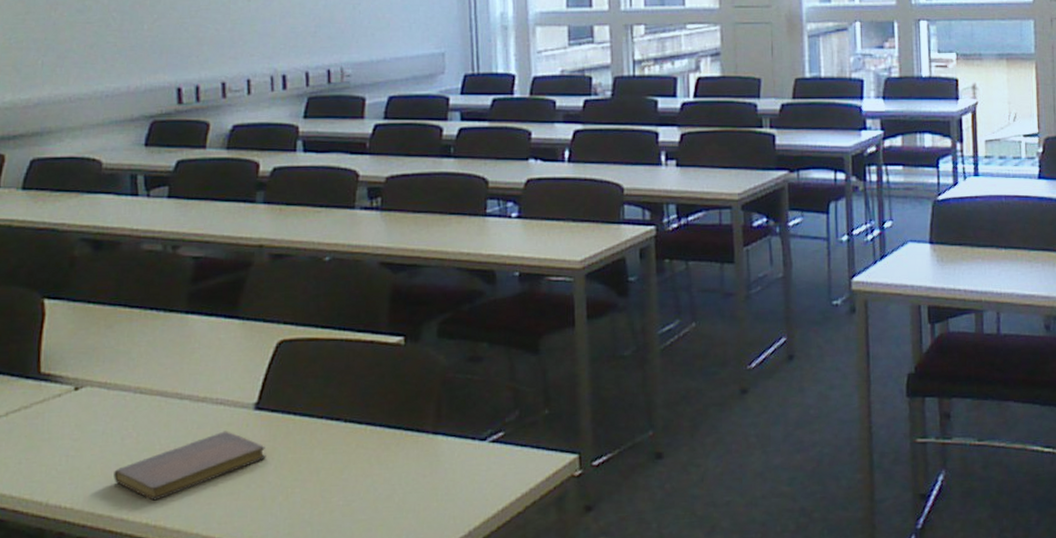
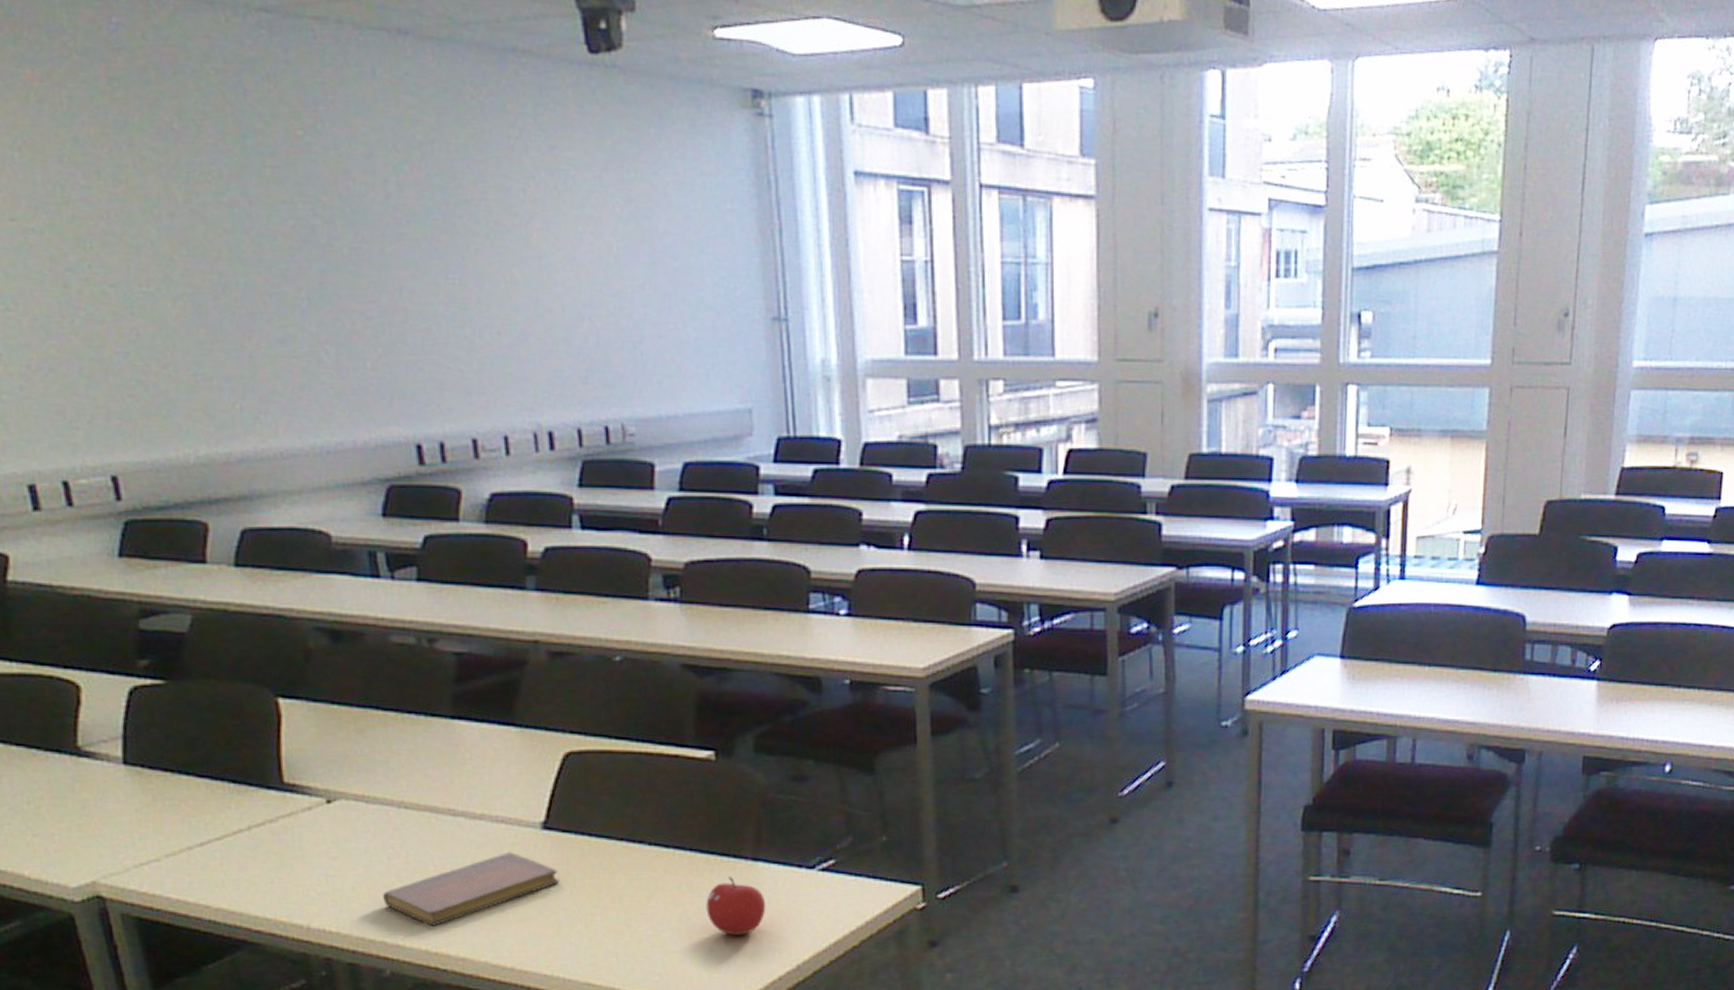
fruit: none [391,450,444,504] -> present [706,877,766,935]

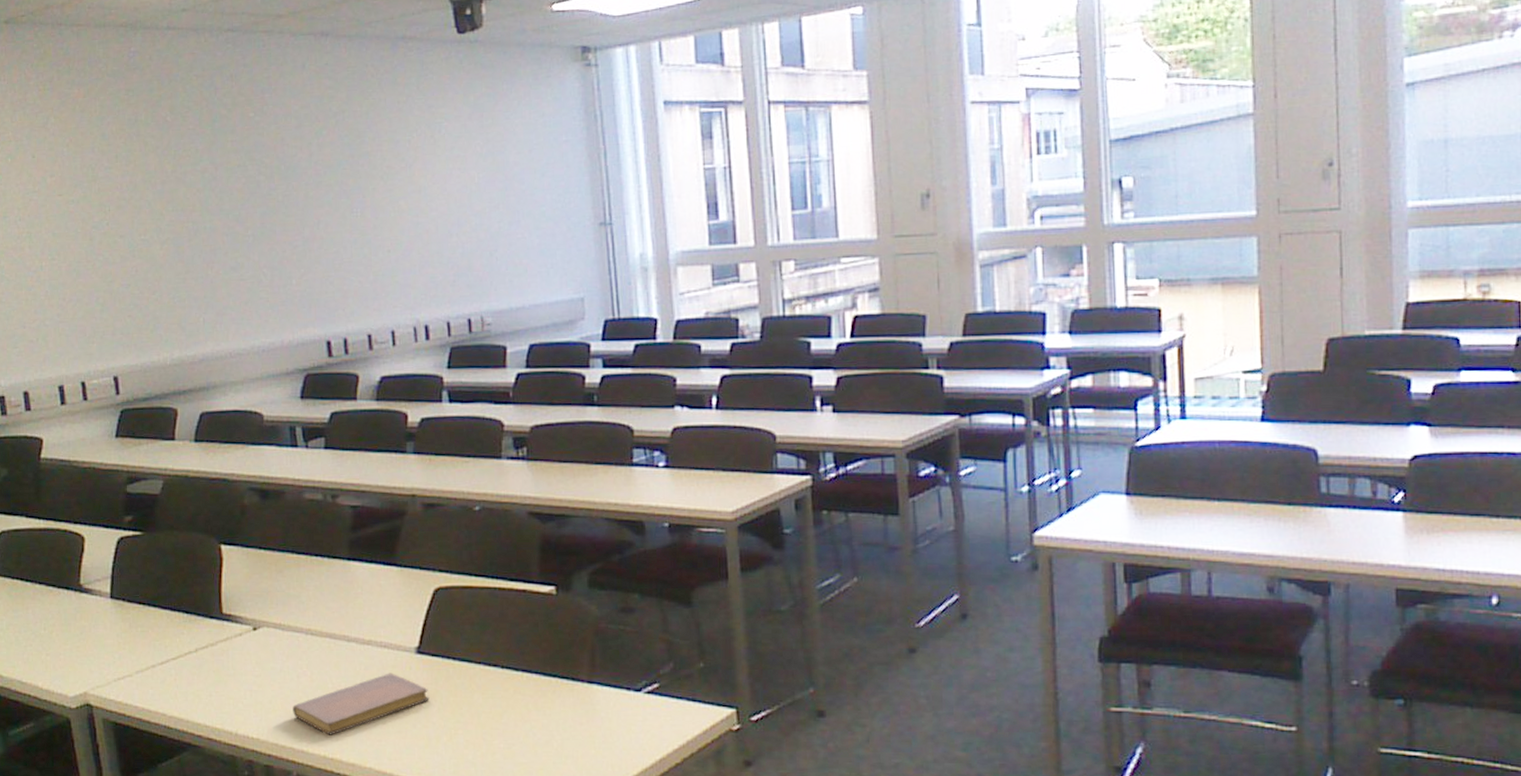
fruit: present [706,877,766,935] -> none [549,698,600,750]

